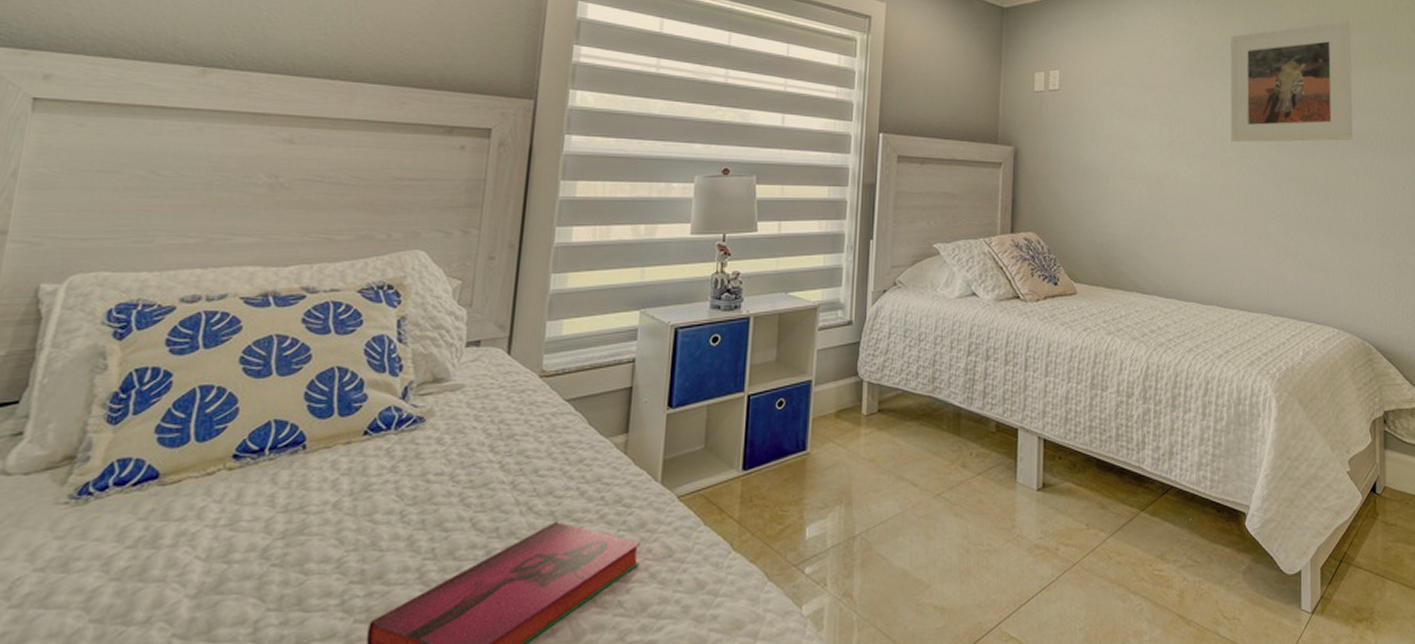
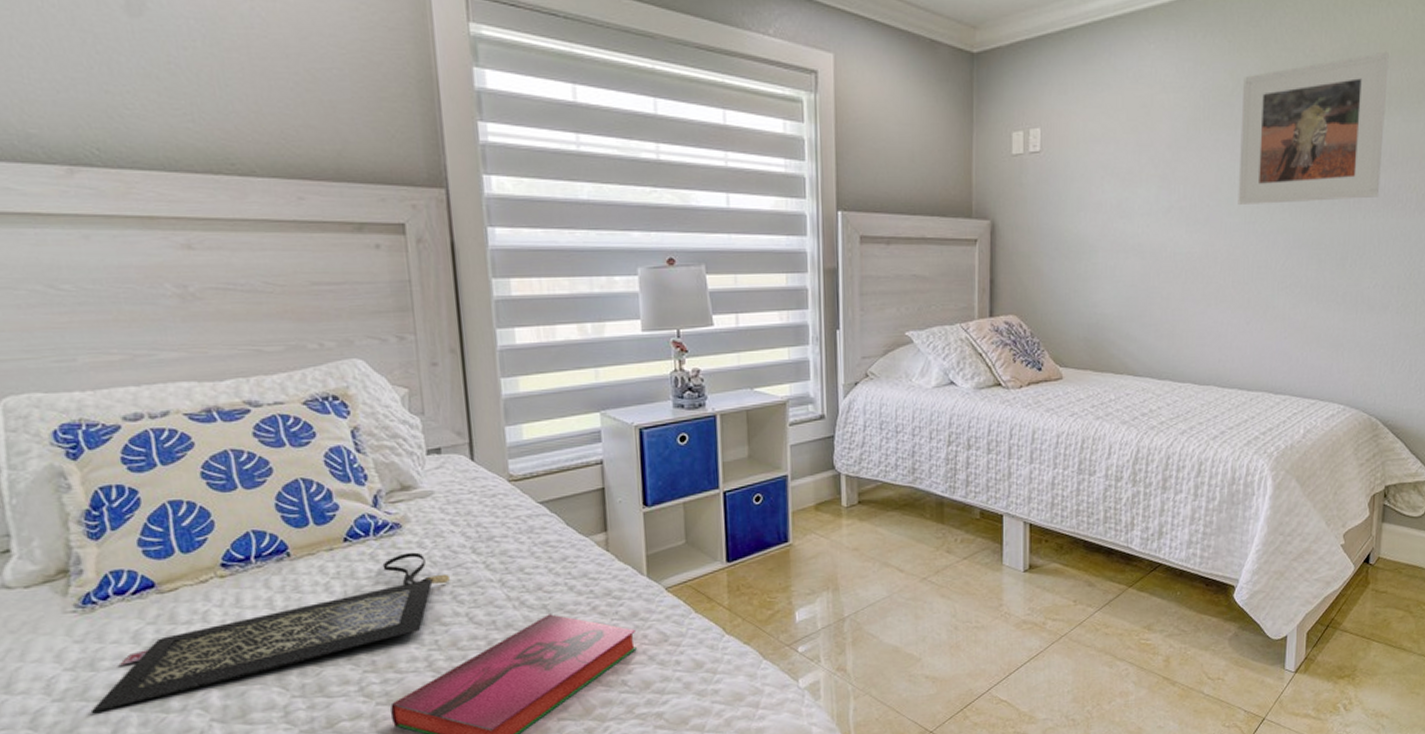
clutch bag: none [45,449,463,623] -> present [90,552,451,713]

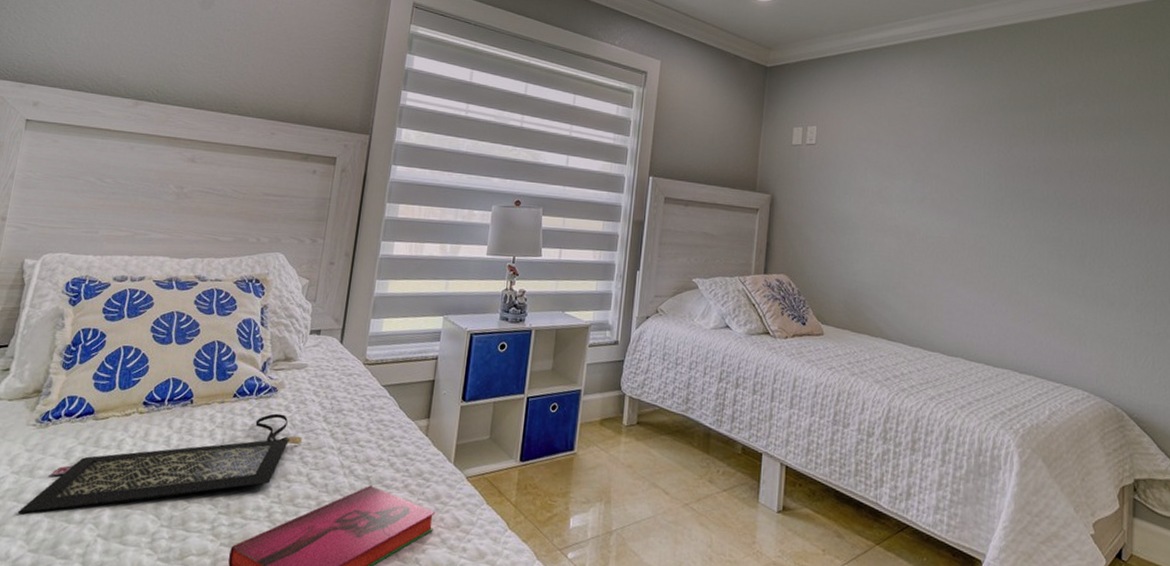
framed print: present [1238,51,1389,204] -> none [984,87,1117,206]

